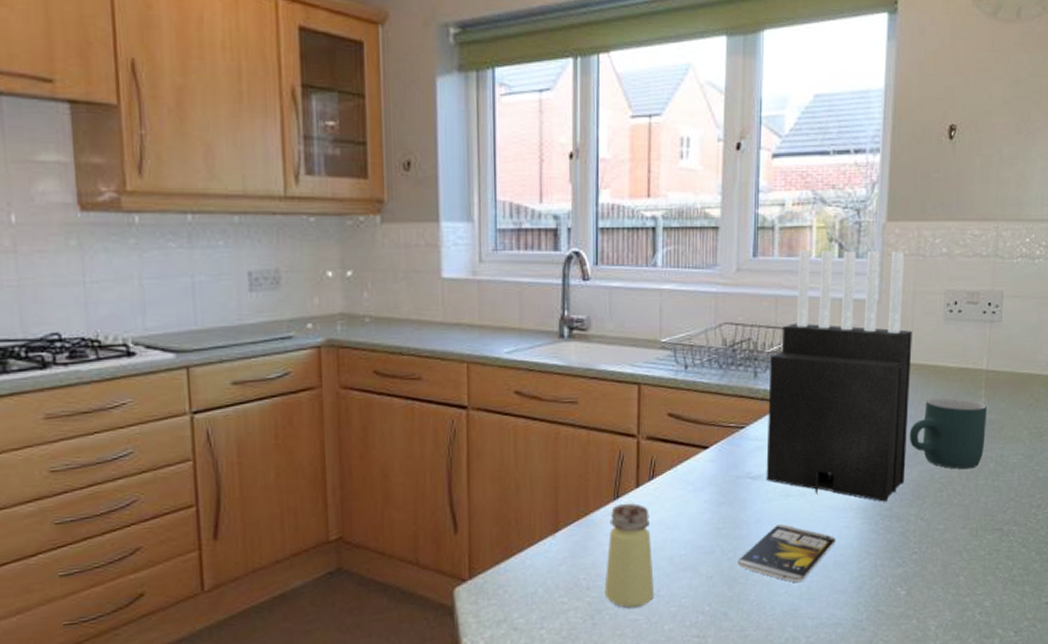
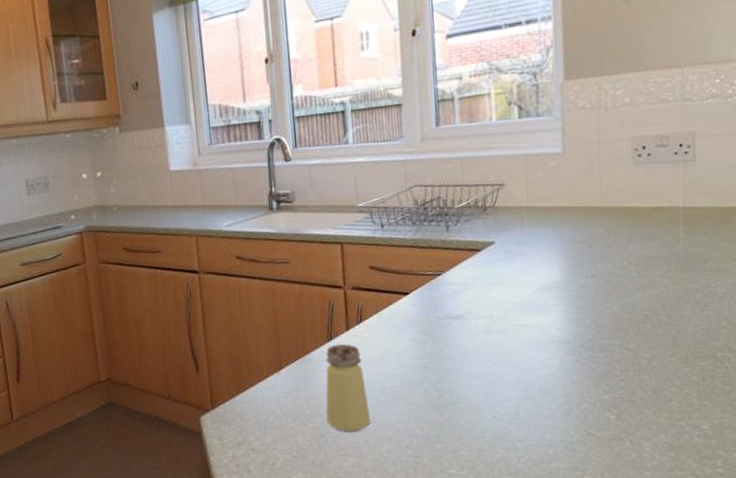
smartphone: present [737,524,836,583] -> none [444,357,539,410]
knife block: present [766,250,913,502] -> none [460,106,605,335]
mug: present [909,397,987,470] -> none [606,235,688,302]

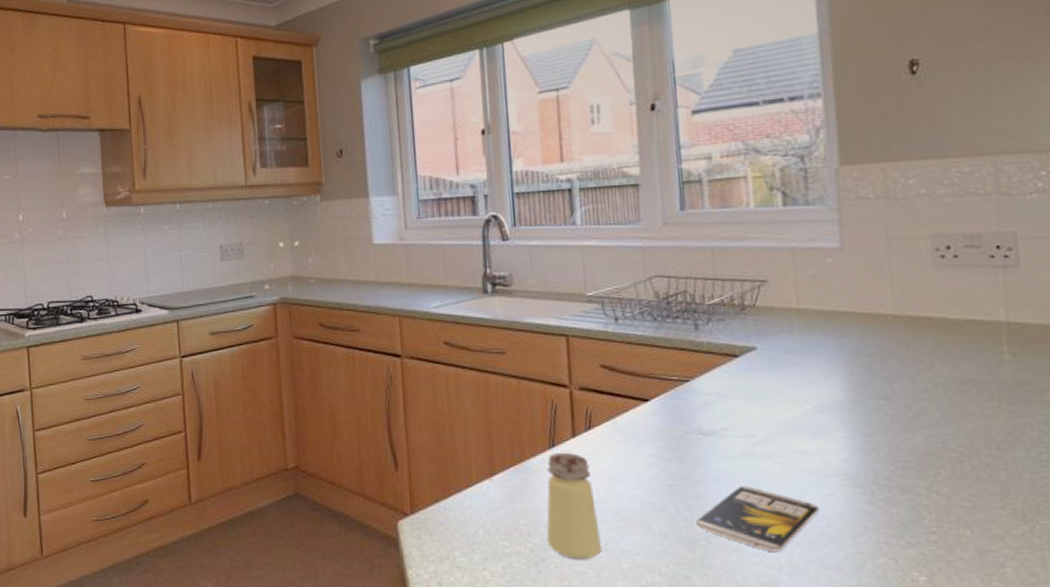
smartphone: none [444,357,539,410] -> present [695,486,819,553]

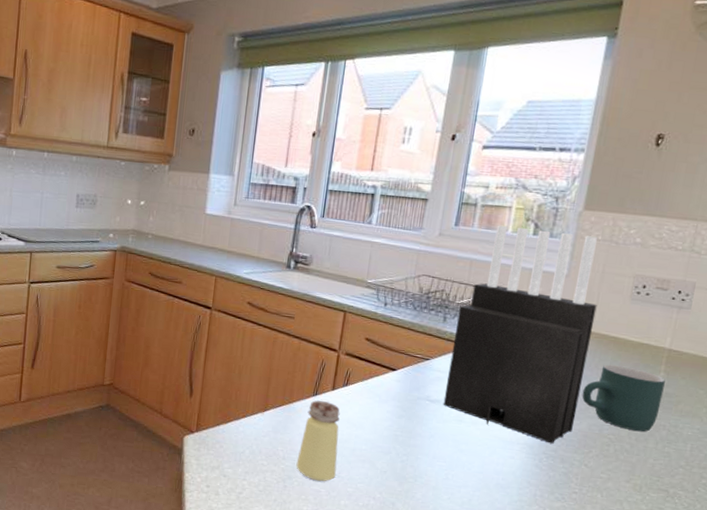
smartphone: present [695,486,819,553] -> none [408,443,500,494]
knife block: none [712,195,905,469] -> present [443,225,597,444]
mug: none [904,353,1019,438] -> present [582,364,665,432]

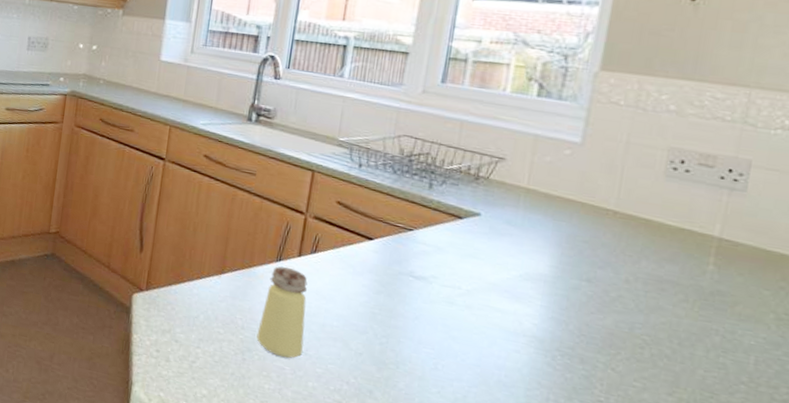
knife block: present [443,225,597,444] -> none [429,83,621,340]
mug: present [582,364,665,432] -> none [605,250,716,336]

